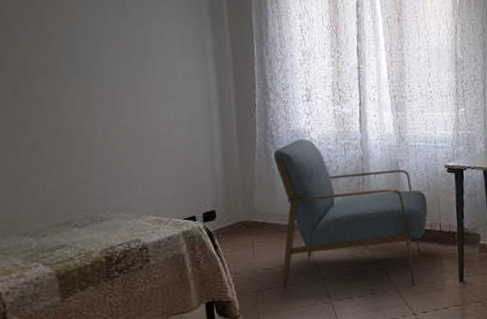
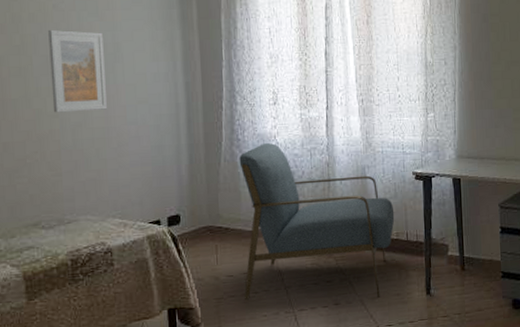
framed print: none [74,27,139,112] -> present [48,29,108,113]

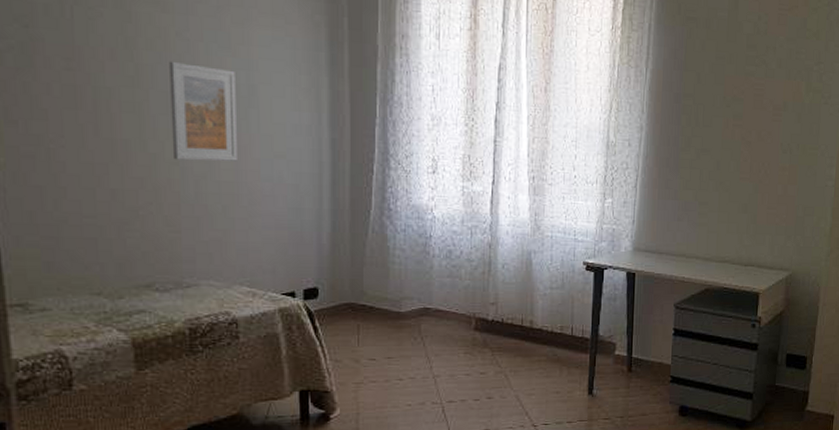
chair: present [239,143,395,299] -> none [388,216,560,394]

